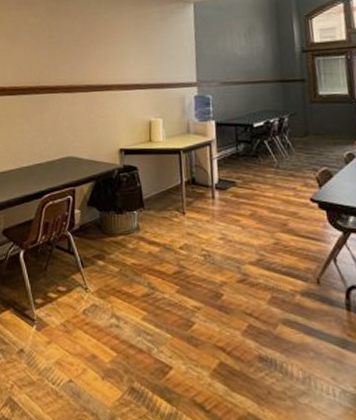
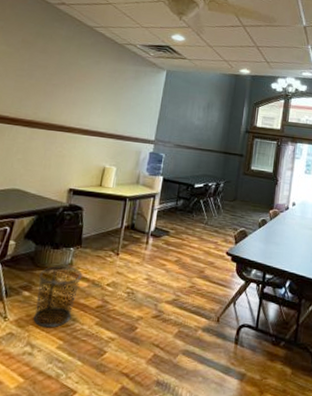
waste bin: none [108,231,152,298] -> present [33,265,83,328]

